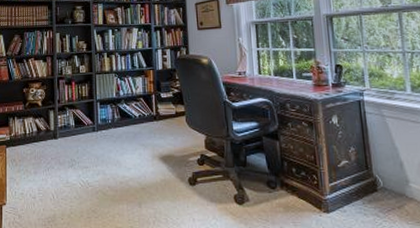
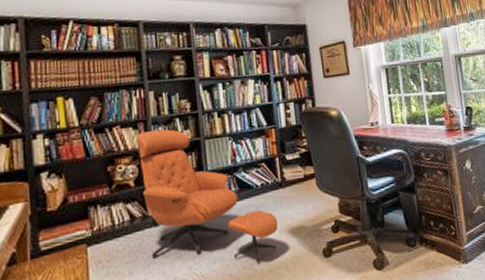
armchair: none [46,64,151,180] -> present [137,129,278,263]

